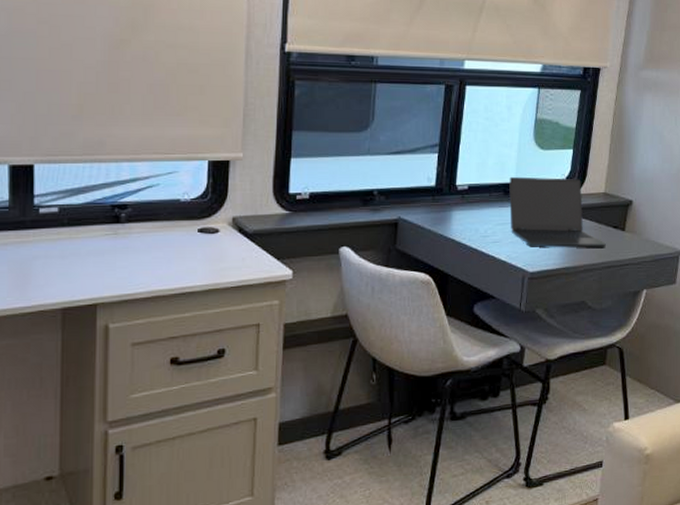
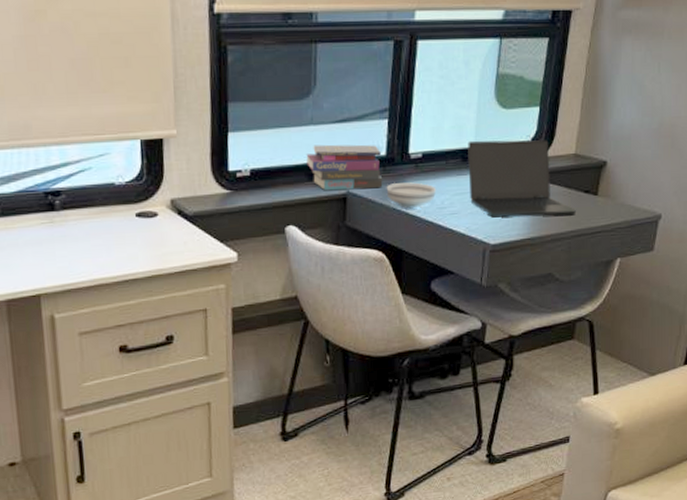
books: none [362,173,432,216] -> present [306,144,383,191]
bowl: none [434,212,481,236] -> present [386,182,437,209]

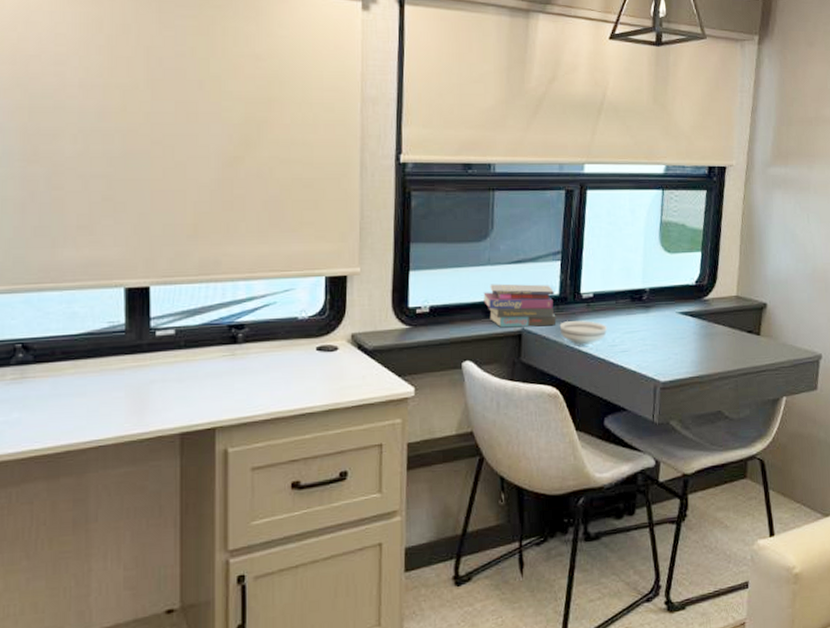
laptop: present [468,140,576,218] -> none [636,282,741,356]

